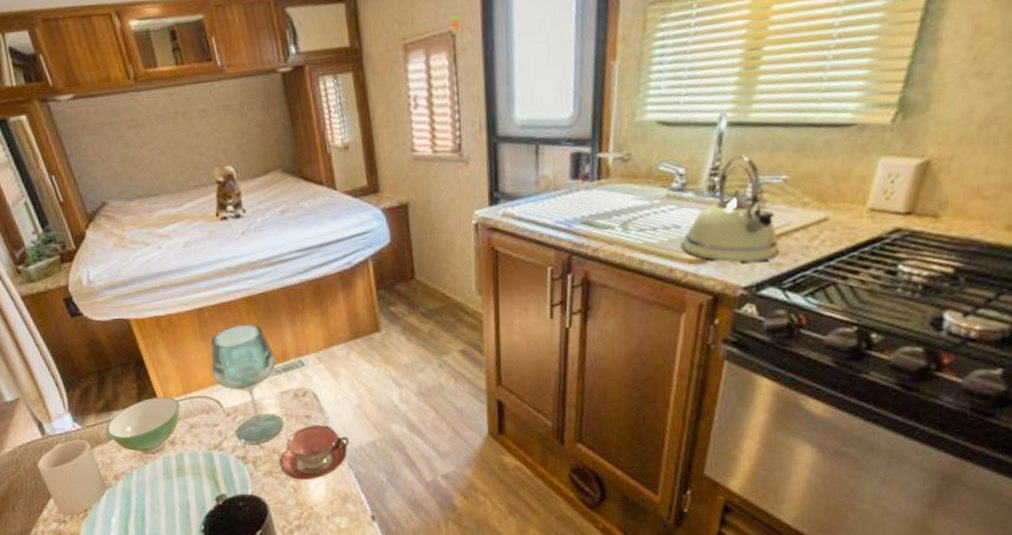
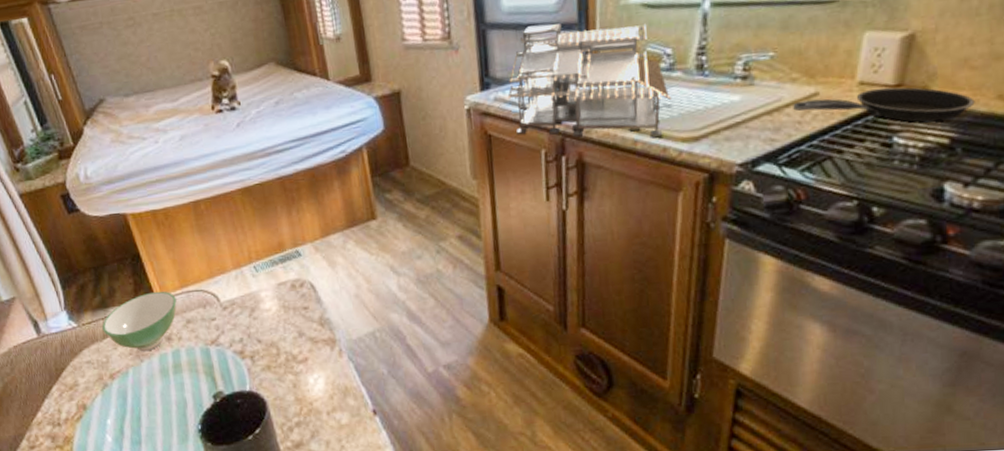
mug: present [37,439,108,516] -> none [32,338,103,419]
wine glass: present [210,323,284,445] -> none [206,215,282,339]
teacup: present [279,424,349,480] -> none [277,316,348,374]
dish rack: none [516,138,682,259] -> present [507,23,672,138]
kettle: present [681,155,779,263] -> none [673,33,772,140]
frying pan: none [802,214,983,251] -> present [793,87,975,123]

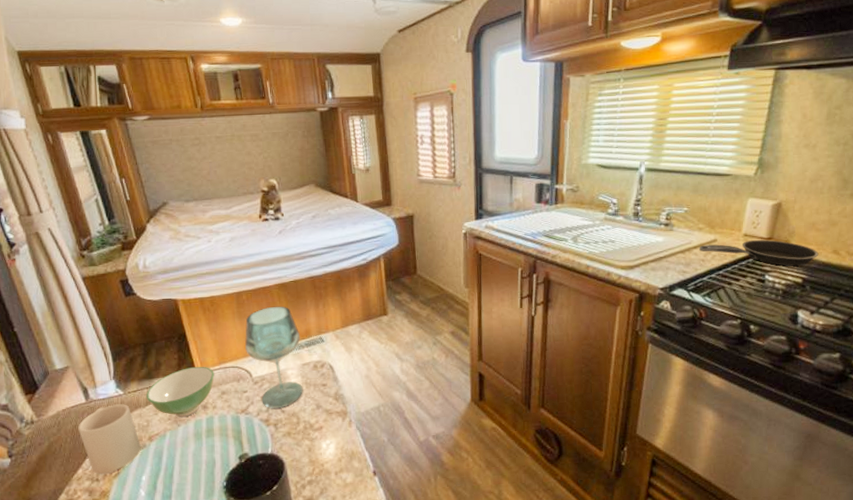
mug: none [32,338,103,419] -> present [78,404,141,475]
wine glass: none [206,215,282,339] -> present [245,306,303,409]
dish rack: present [507,23,672,138] -> none [495,173,616,265]

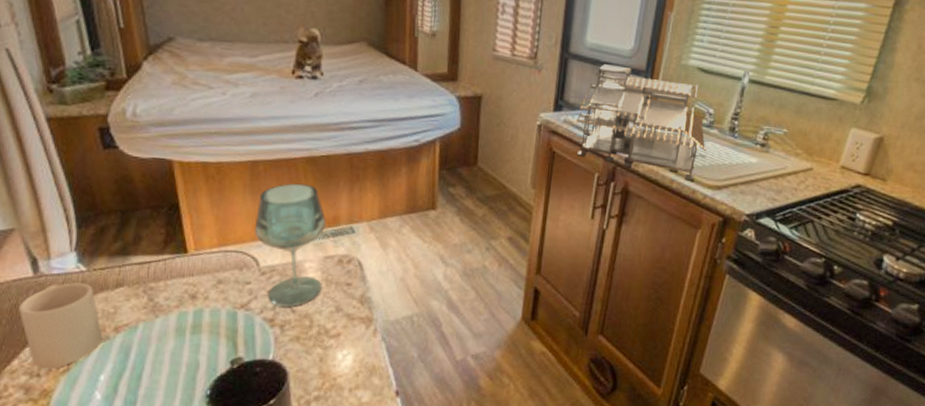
bowl: present [146,366,215,418] -> none [117,245,211,307]
dish rack: none [495,173,616,265] -> present [575,64,707,181]
frying pan: present [699,239,819,266] -> none [793,172,913,208]

